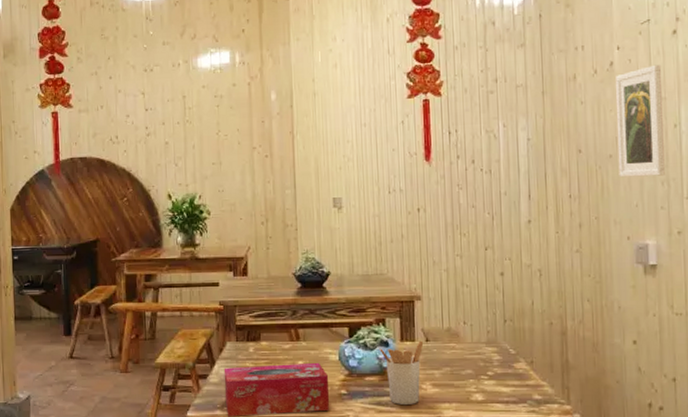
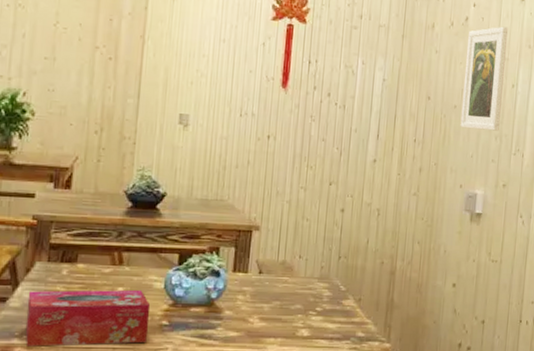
utensil holder: present [379,340,424,405] -> none [209,272,257,338]

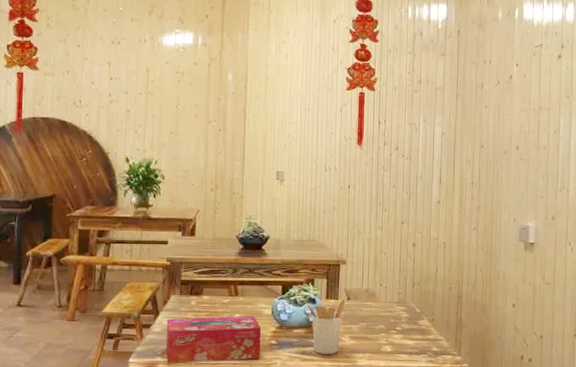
utensil holder: none [209,272,257,338] -> present [308,299,346,354]
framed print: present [460,26,509,131] -> none [511,81,548,171]

